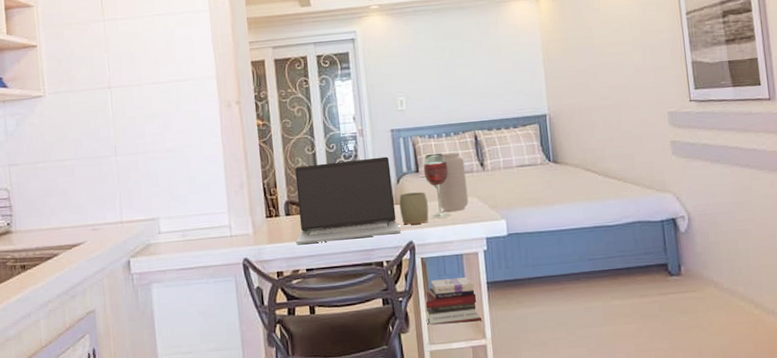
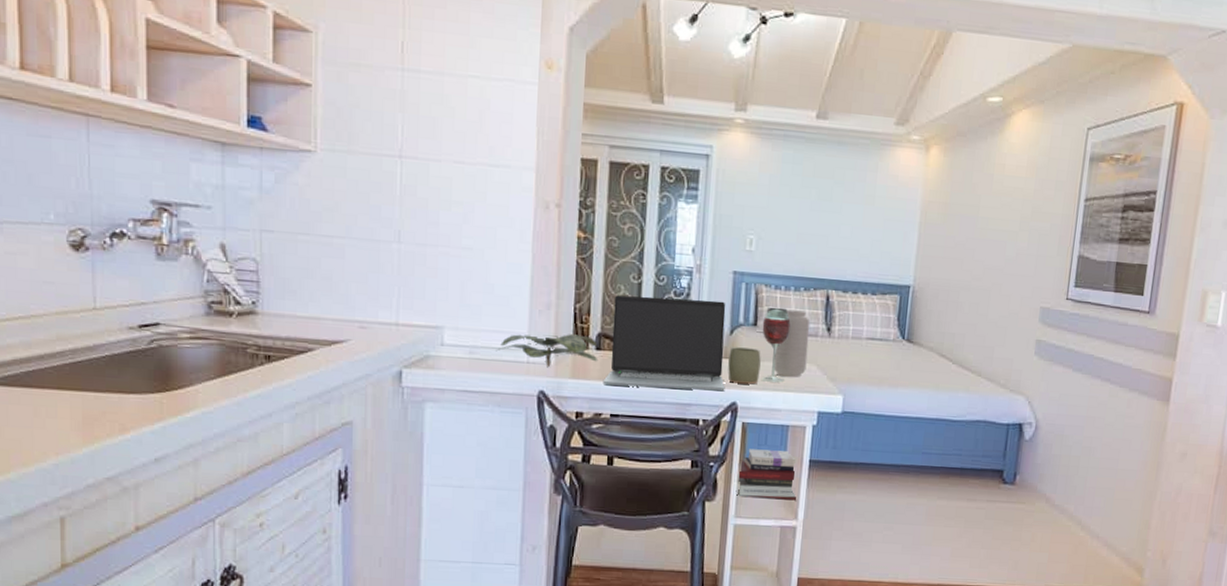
plant: none [203,205,289,237] -> present [496,334,598,367]

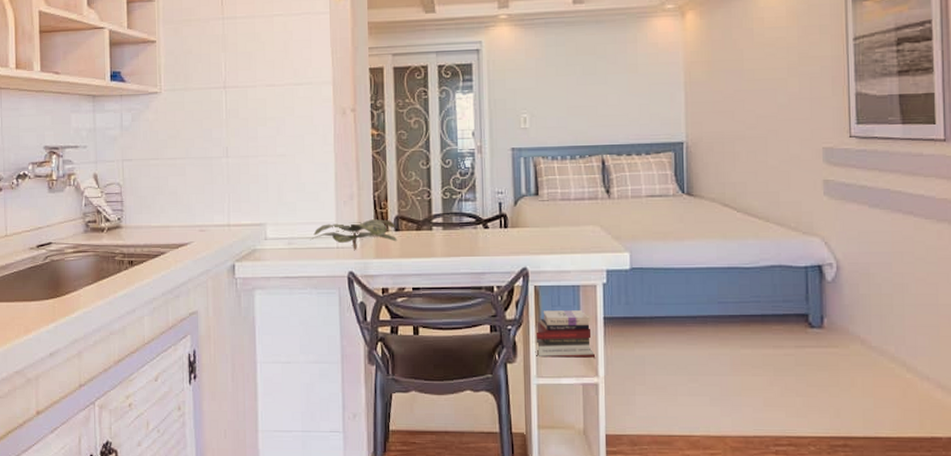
laptop: present [603,295,726,391] -> none [403,176,515,261]
mug: present [727,347,761,385] -> none [514,216,546,250]
wineglass: present [760,307,791,383] -> none [543,176,570,246]
vase: present [773,309,810,378] -> none [558,177,590,241]

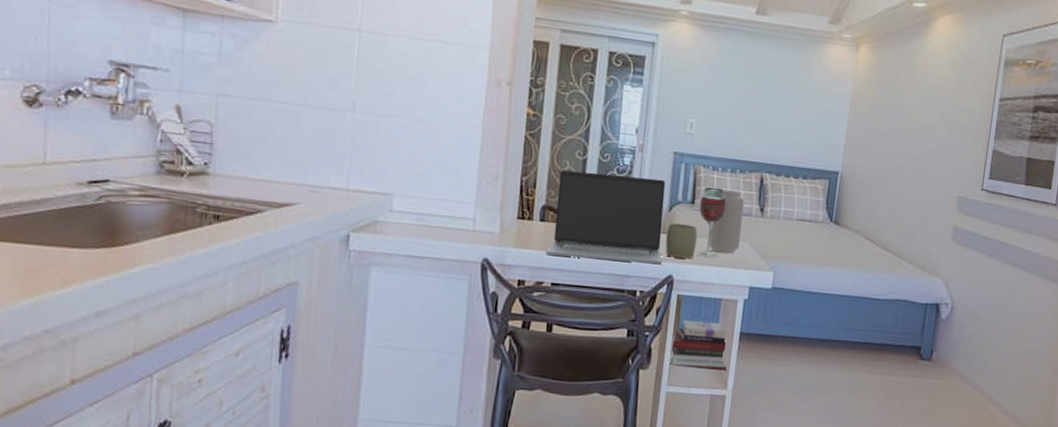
plant: present [310,219,398,250] -> none [443,203,542,236]
laptop: none [403,176,515,261] -> present [545,170,666,265]
mug: none [514,216,546,250] -> present [665,223,698,259]
wineglass: none [543,176,570,246] -> present [696,186,726,258]
vase: none [558,177,590,241] -> present [709,190,745,254]

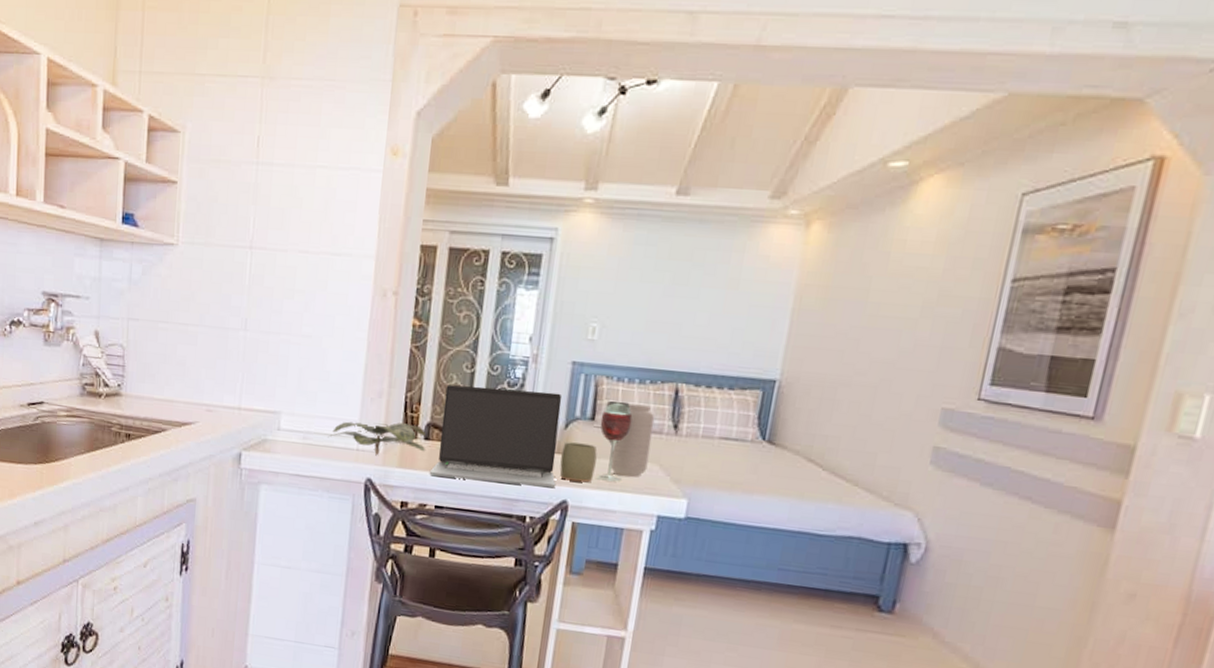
plant: none [443,203,542,236] -> present [328,421,426,455]
books: present [669,320,730,371] -> none [560,550,631,610]

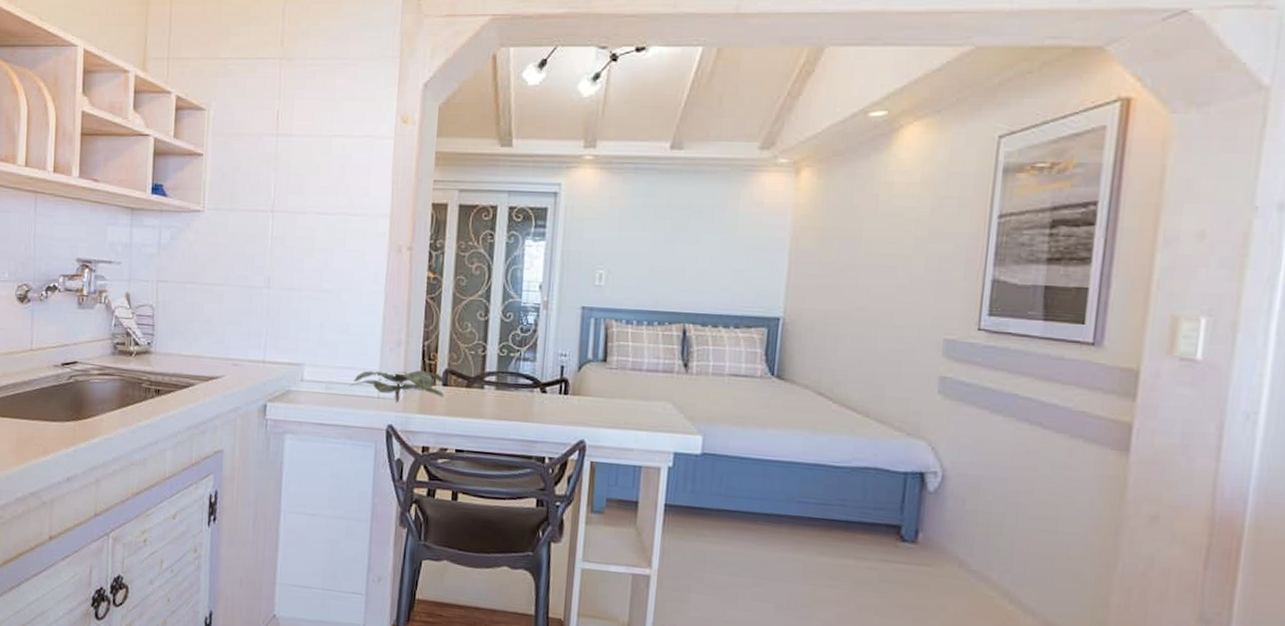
laptop: present [429,385,563,488] -> none [448,332,574,429]
mug: present [559,442,597,483] -> none [575,383,611,423]
wineglass: present [595,400,633,482] -> none [610,342,643,421]
vase: present [610,404,655,478] -> none [624,345,665,416]

